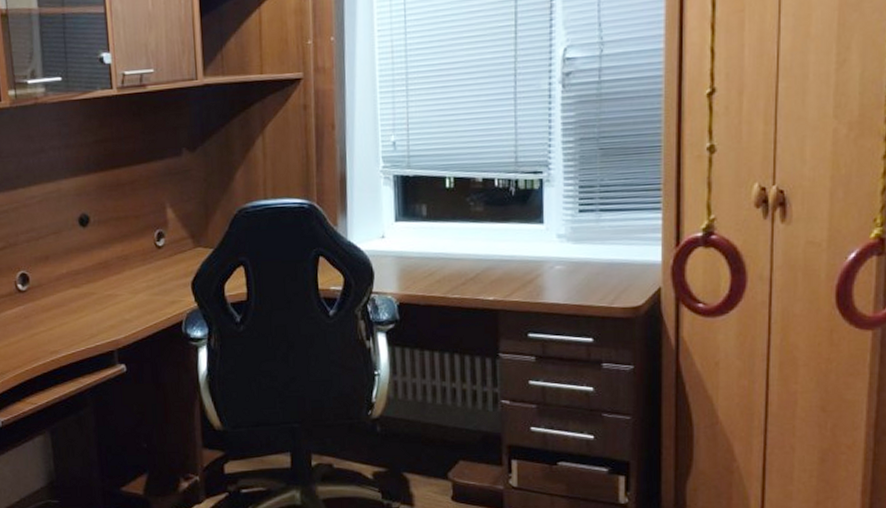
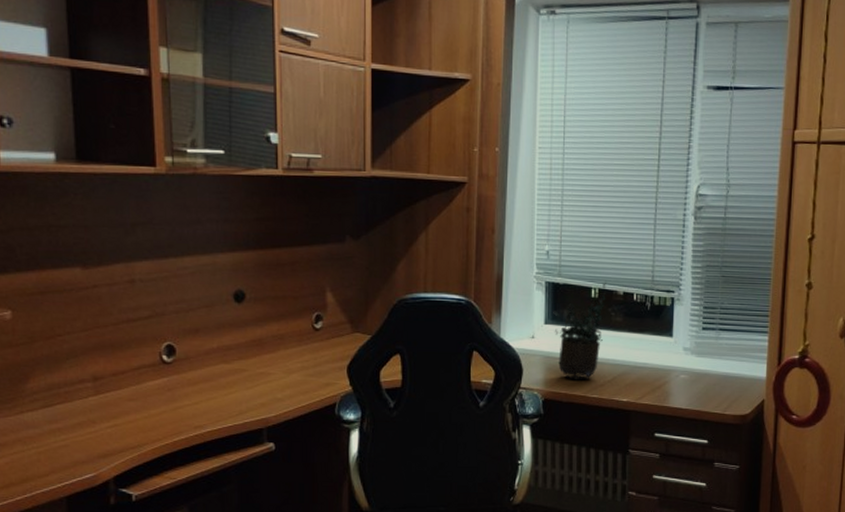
potted plant: none [403,167,469,280] -> present [553,280,611,380]

